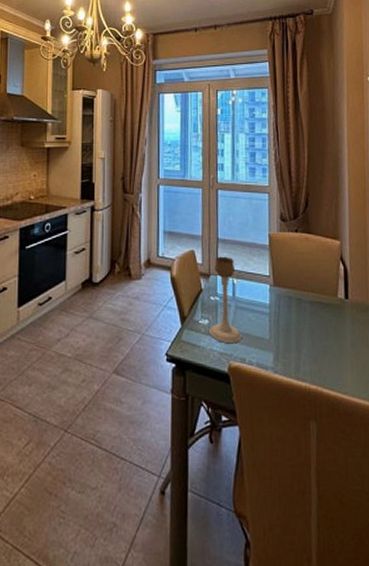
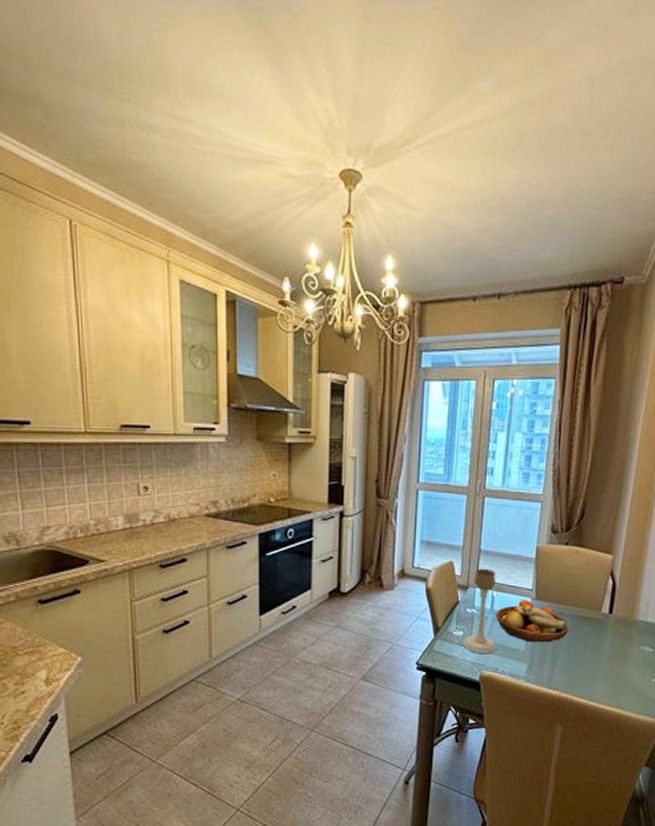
fruit bowl: none [237,286,310,330] -> present [495,600,570,643]

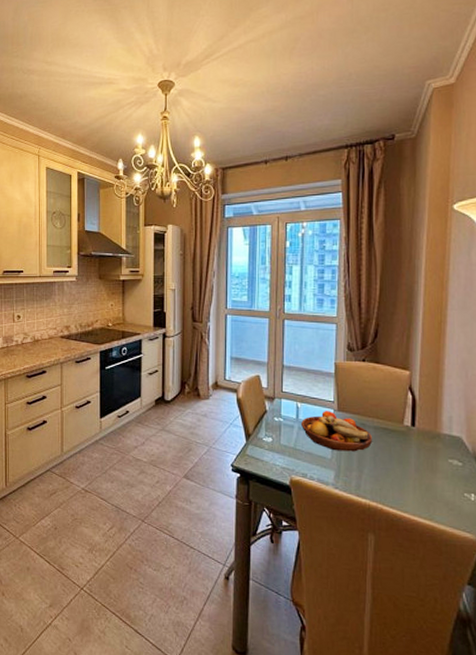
candle holder: present [463,568,497,655] -> none [273,381,304,460]

